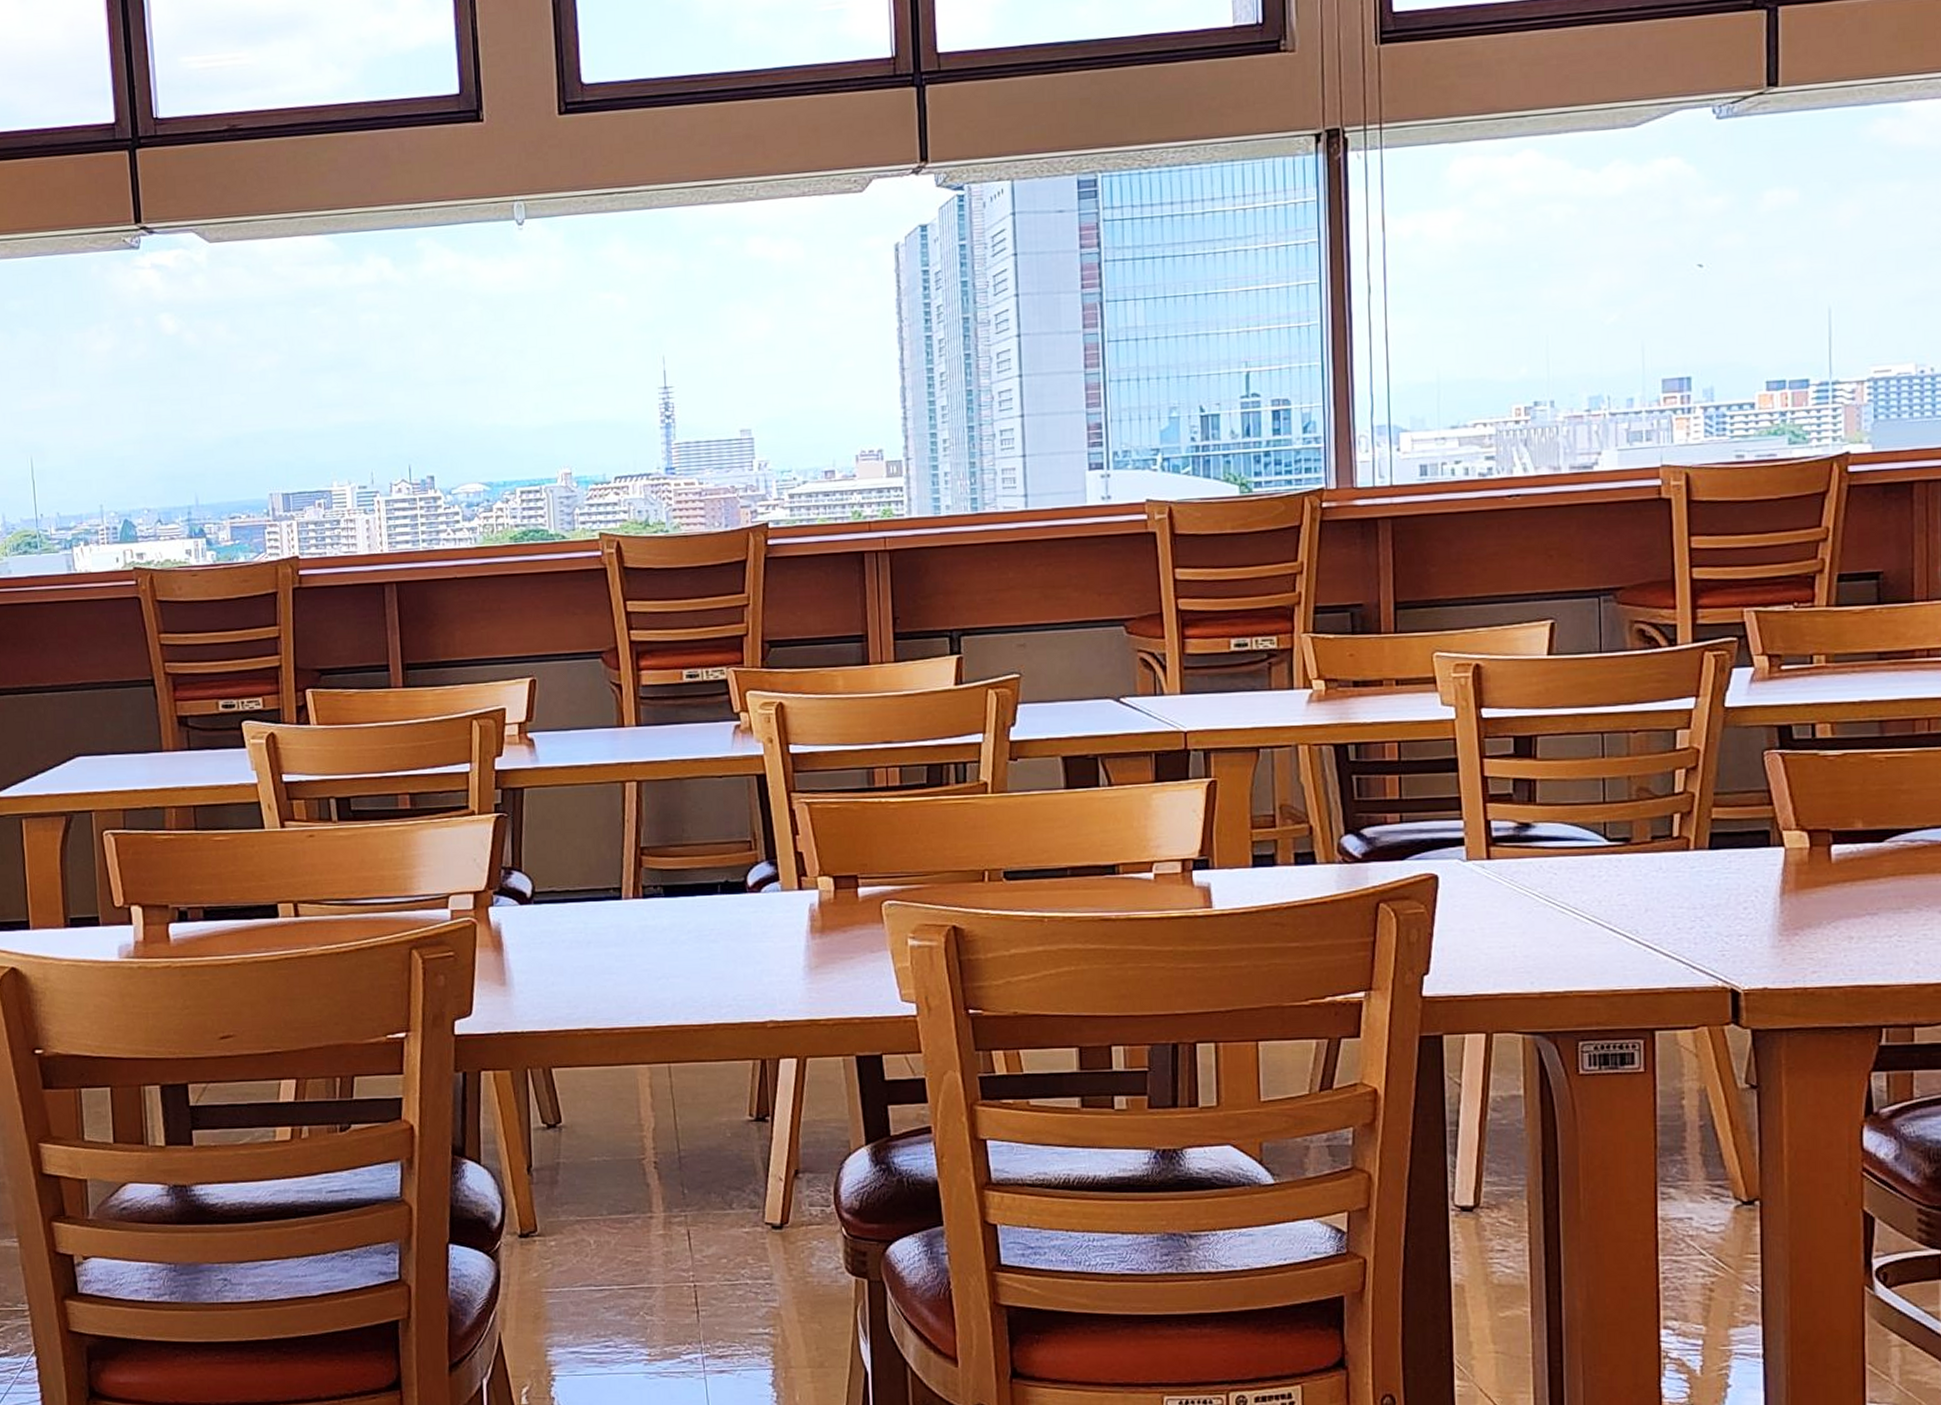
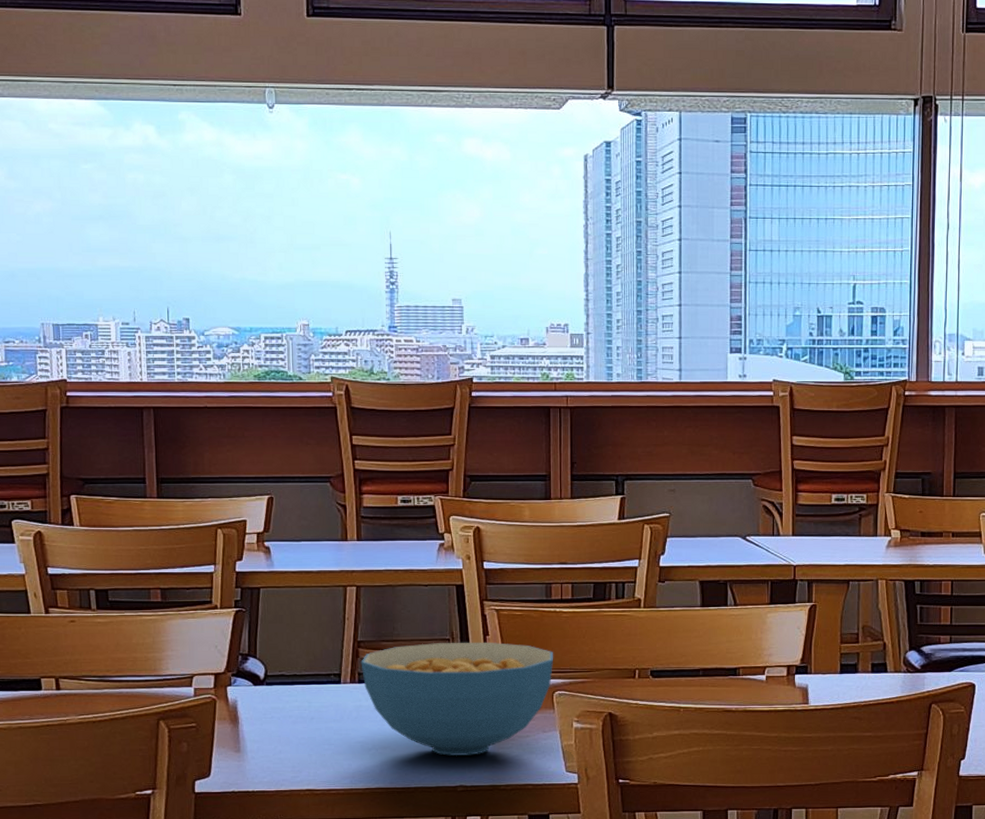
cereal bowl: none [644,842,880,985] -> present [361,642,553,757]

